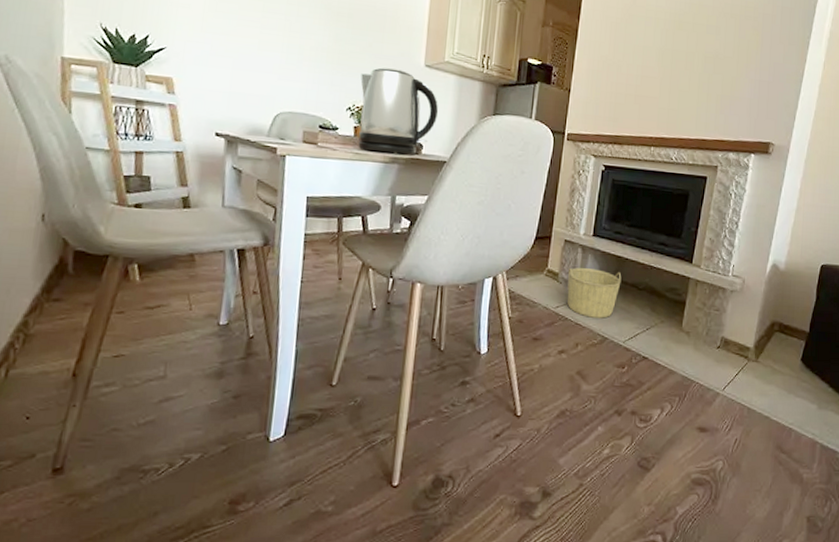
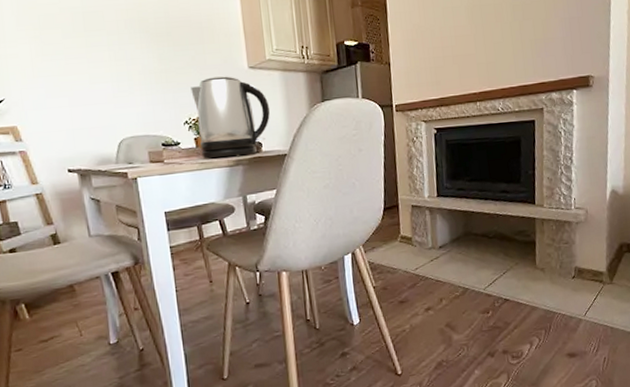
basket: present [567,267,622,319] -> none [420,225,472,273]

